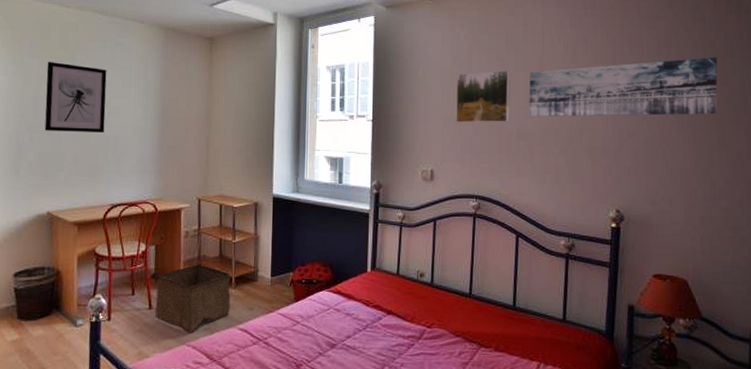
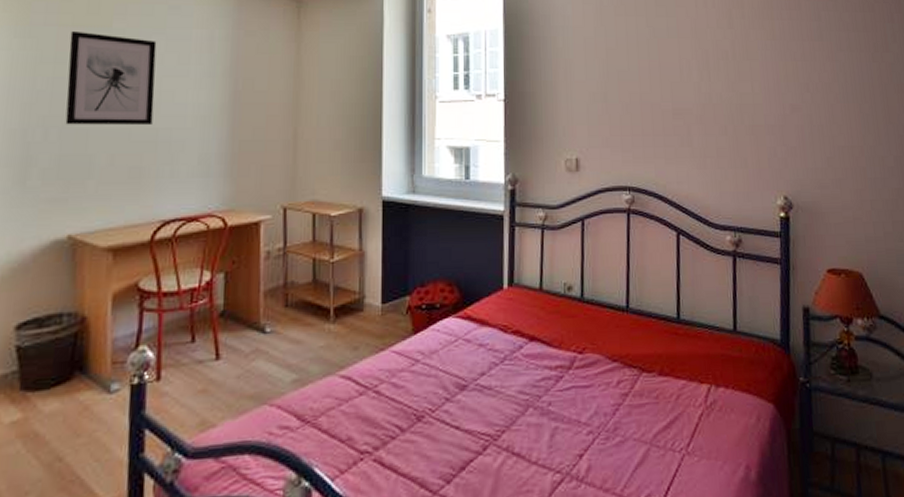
storage bin: present [156,264,231,332] -> none [225,294,329,387]
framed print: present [456,69,510,123] -> none [601,37,663,100]
wall art: present [529,57,718,117] -> none [683,21,881,92]

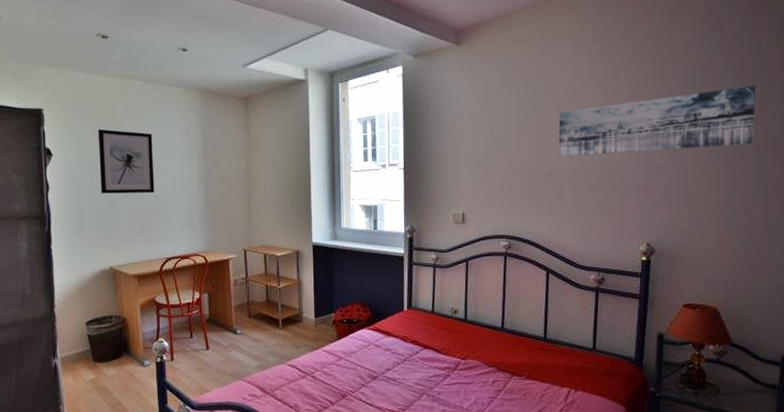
wall art: none [683,21,881,92] -> present [558,85,756,157]

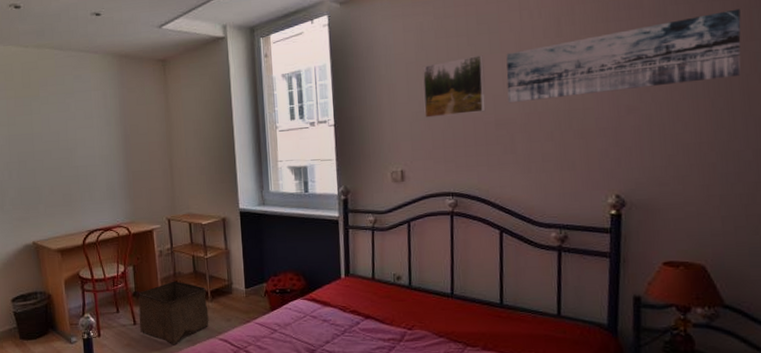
wall art: present [98,129,154,194] -> none [15,101,74,168]
storage bin: none [212,308,279,369] -> present [138,281,209,344]
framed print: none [485,111,540,166] -> present [422,54,486,118]

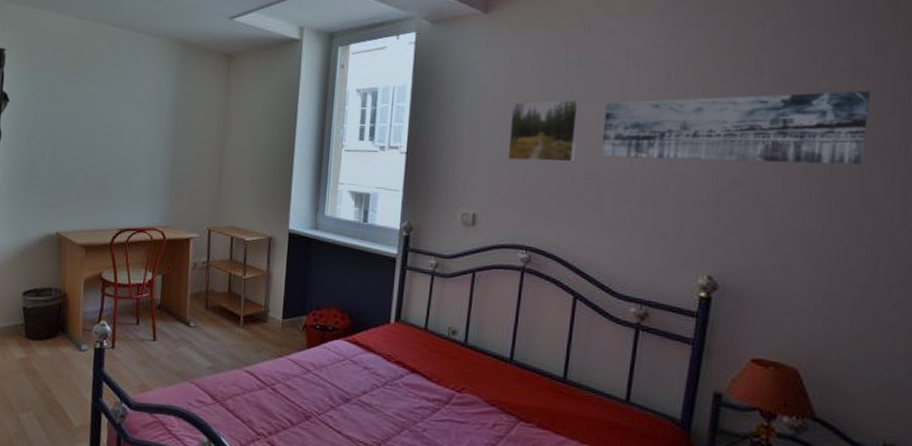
storage bin: present [138,281,209,344] -> none [159,298,239,370]

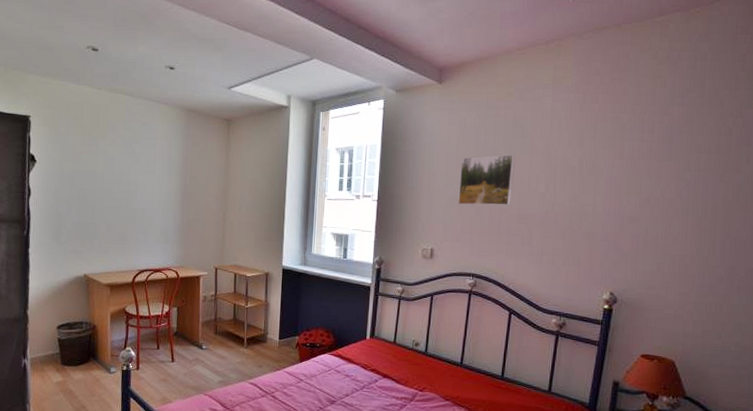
wall art: present [601,90,870,165] -> none [531,144,732,203]

